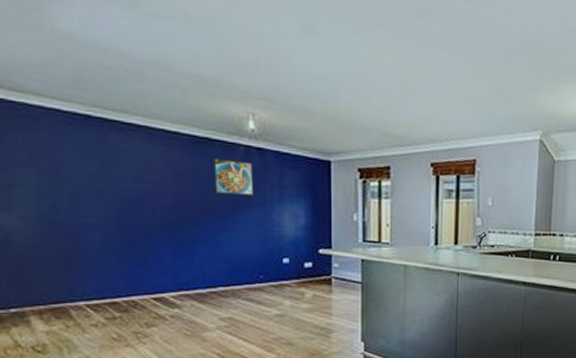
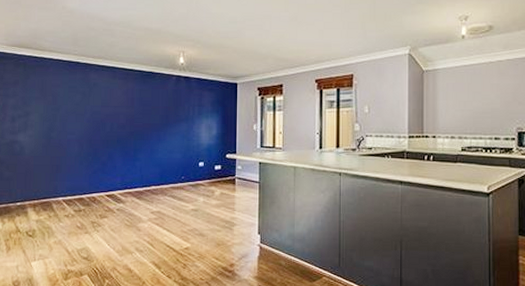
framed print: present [212,157,254,196] -> none [154,86,181,114]

